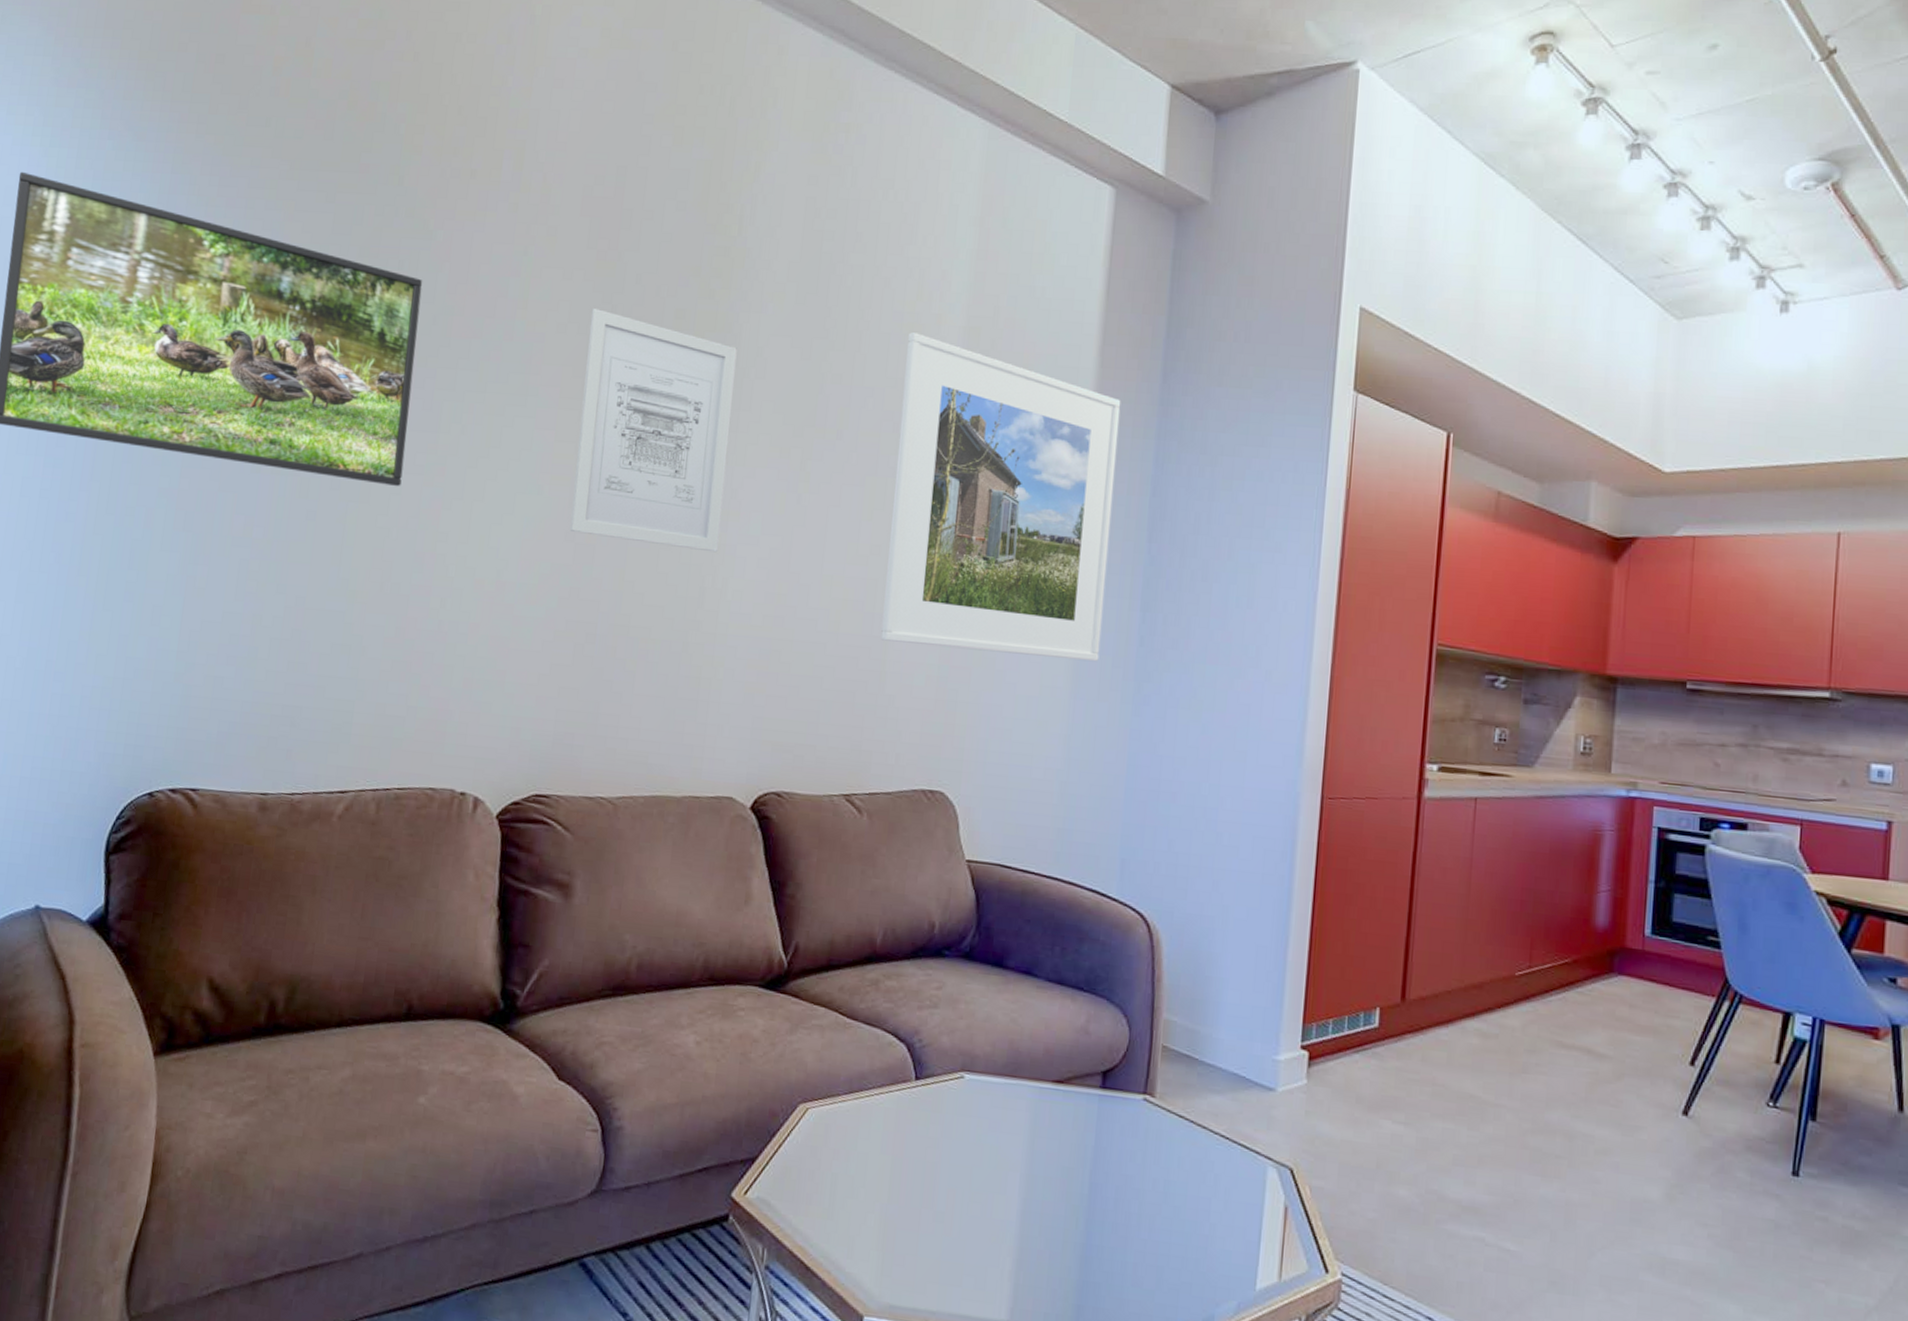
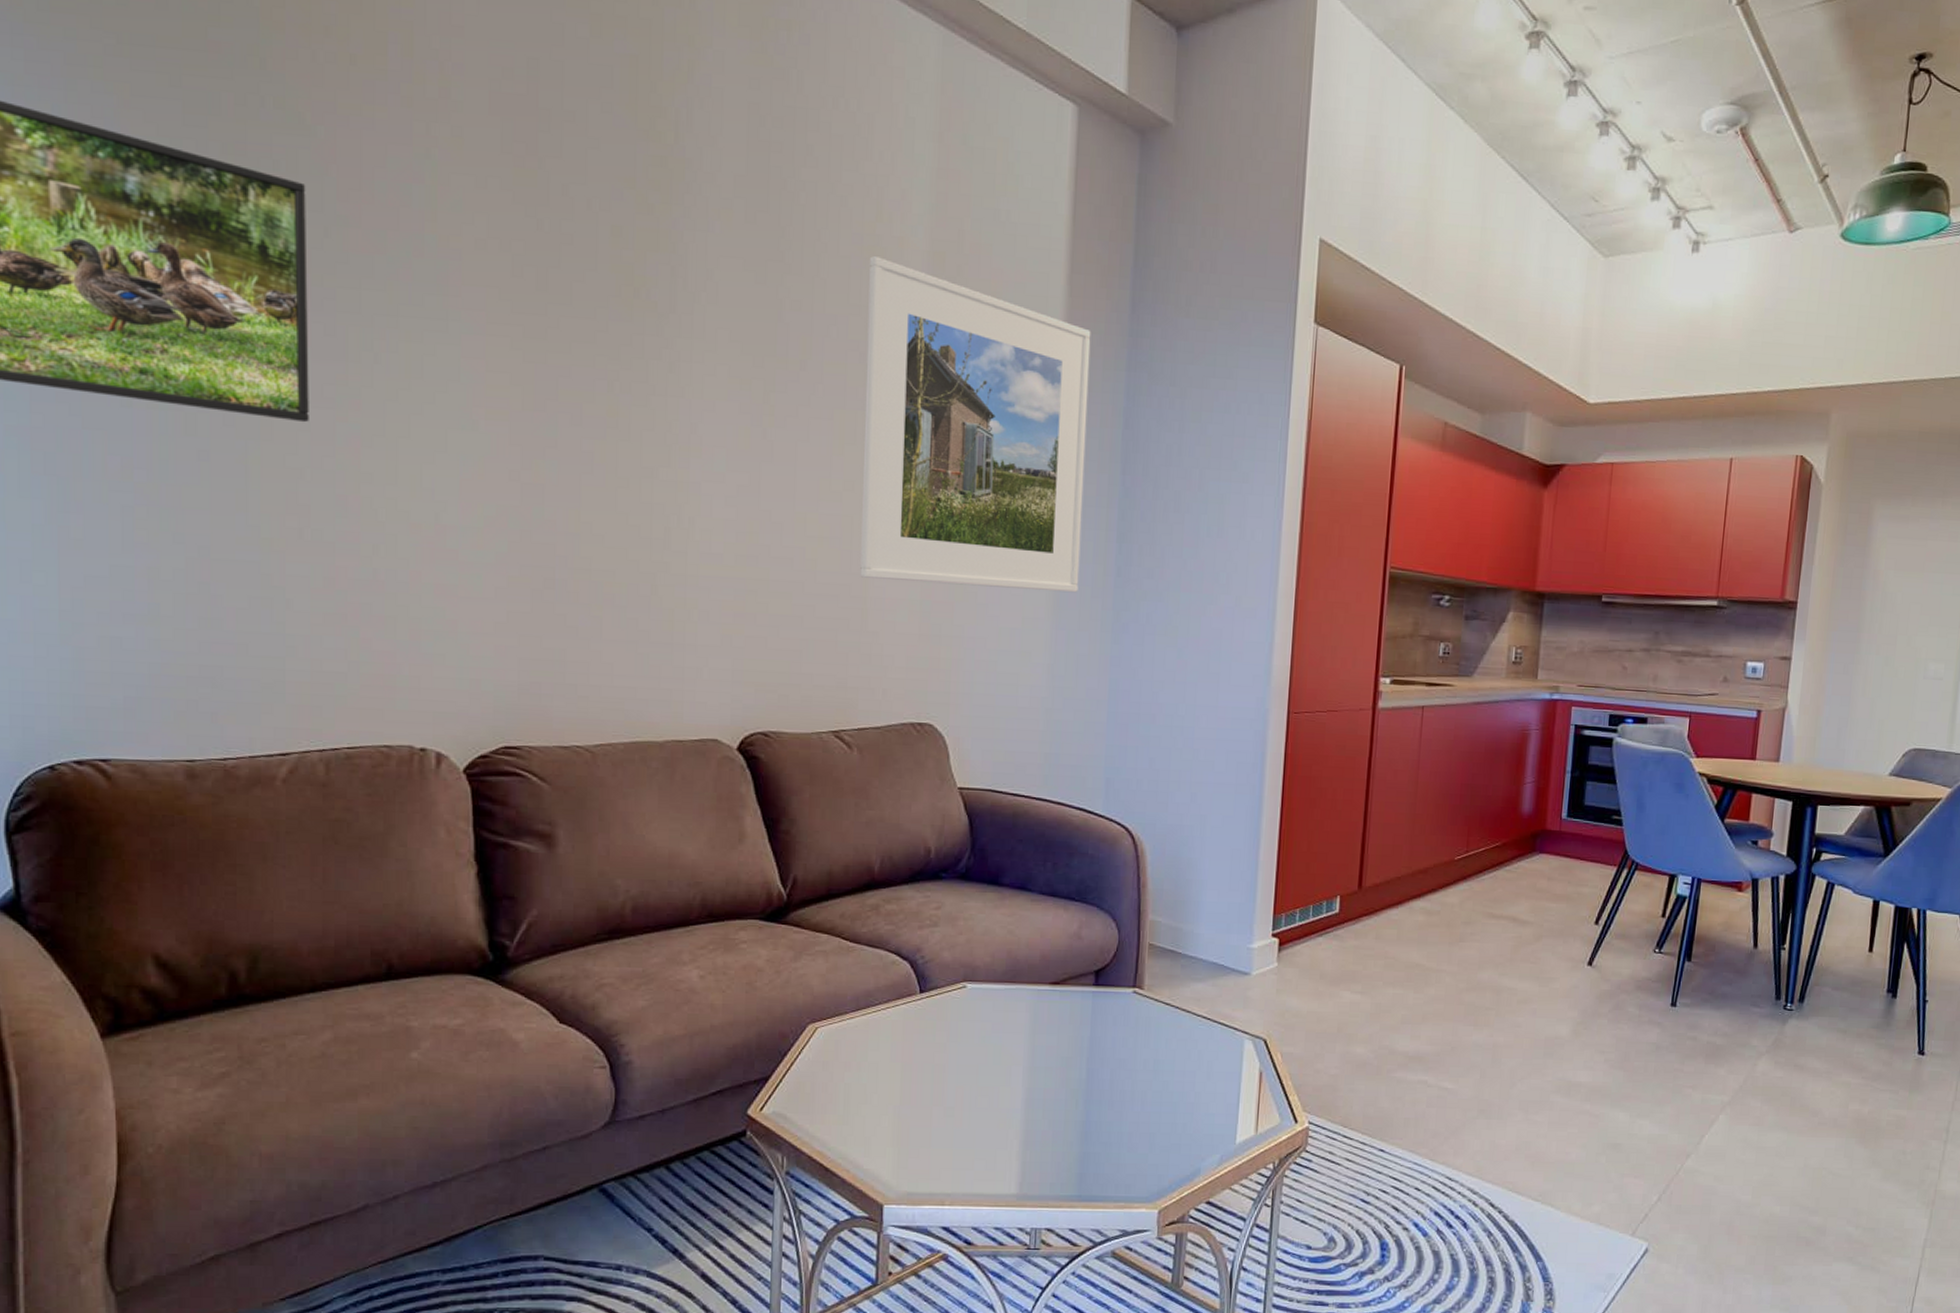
wall art: present [569,307,737,553] -> none [513,221,685,491]

